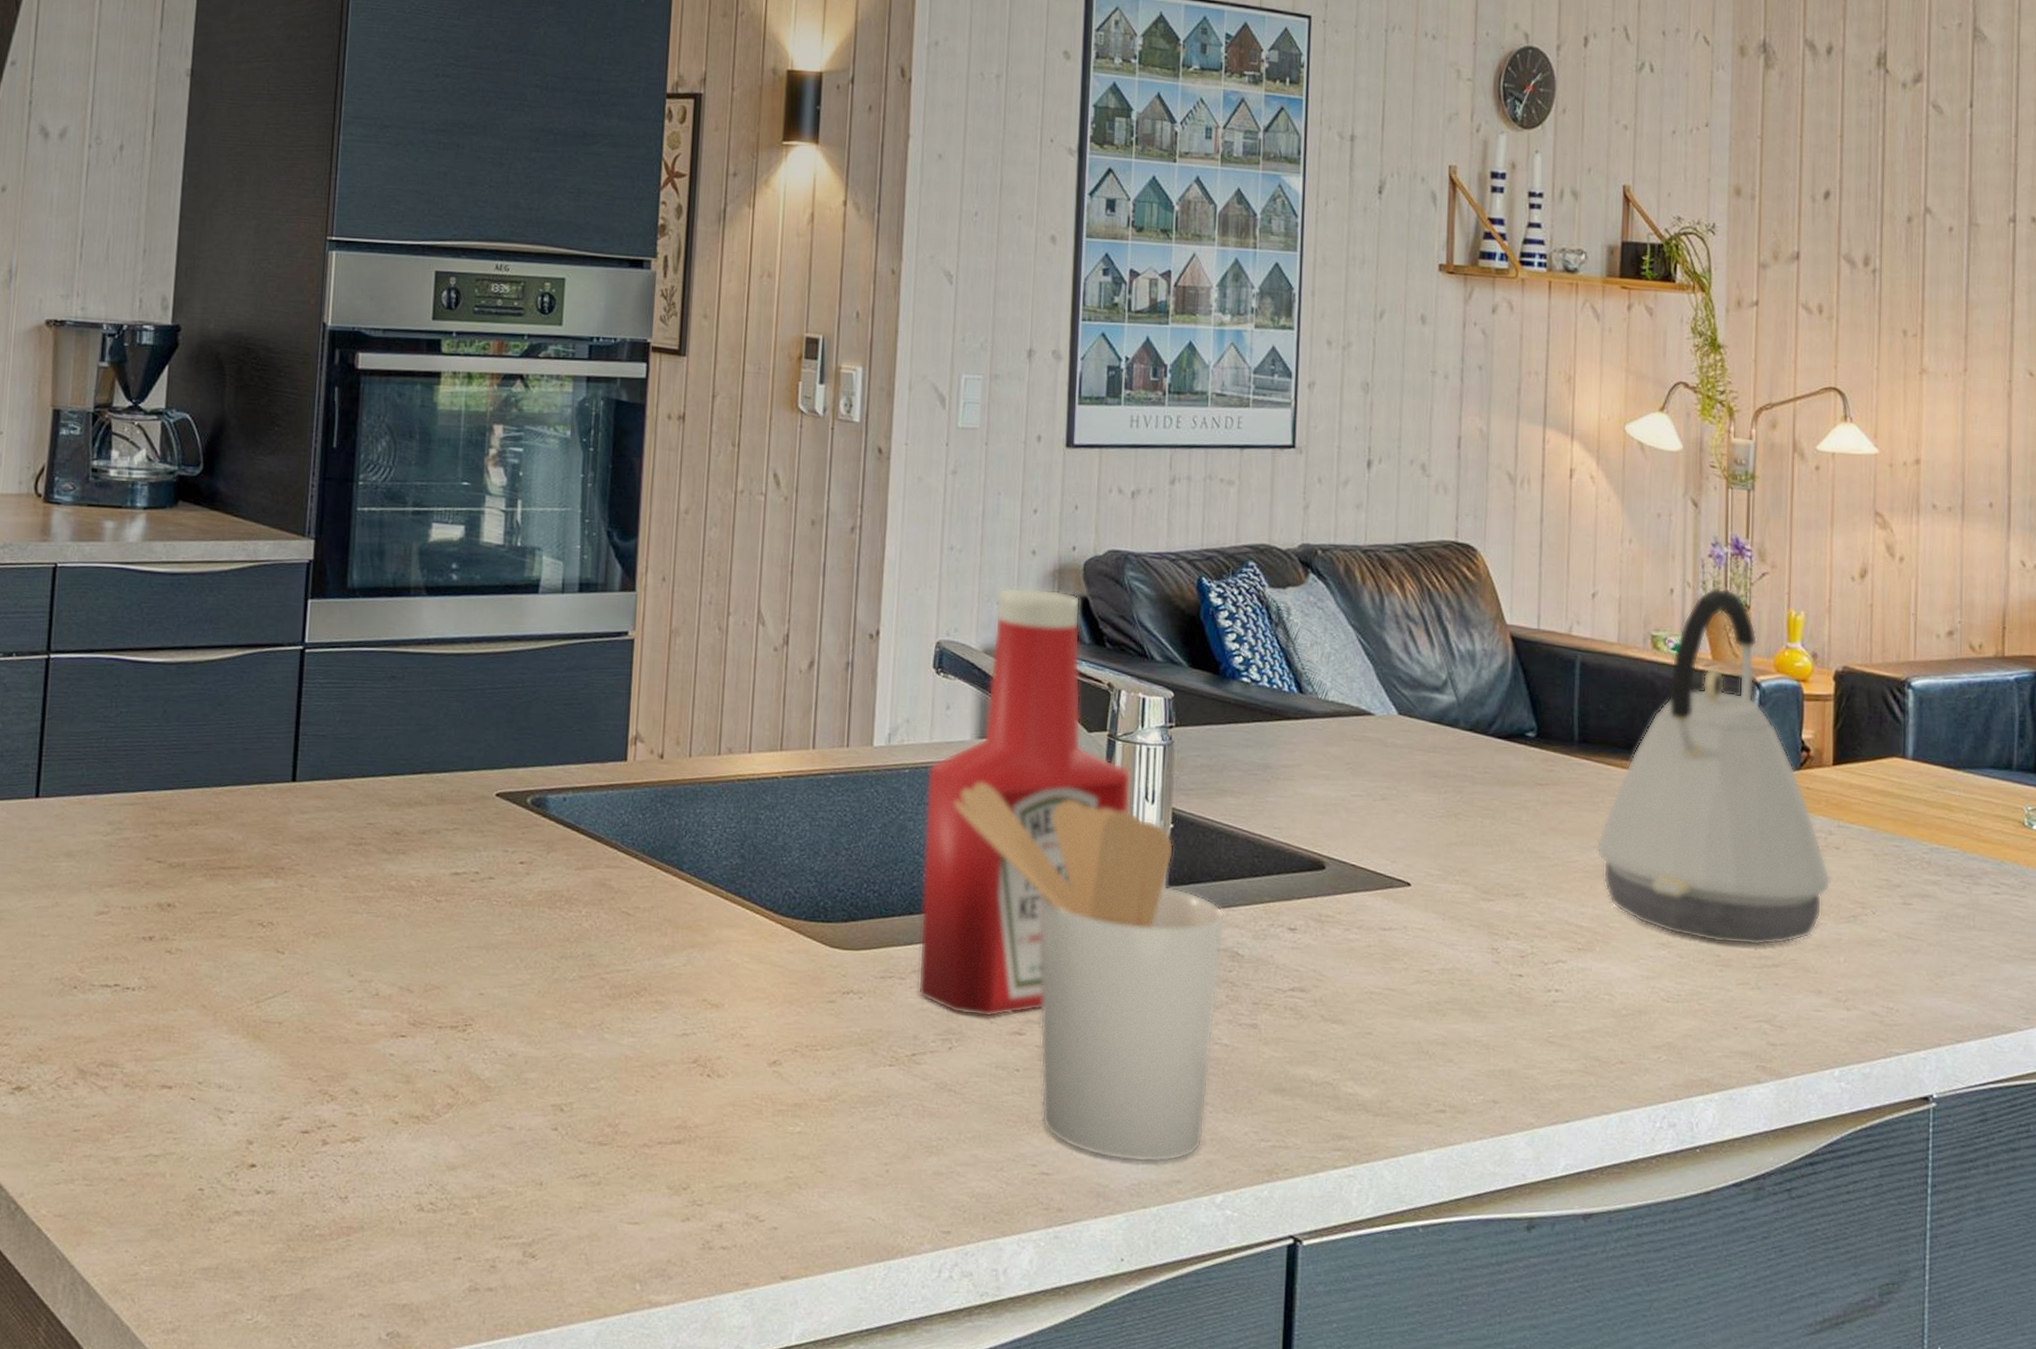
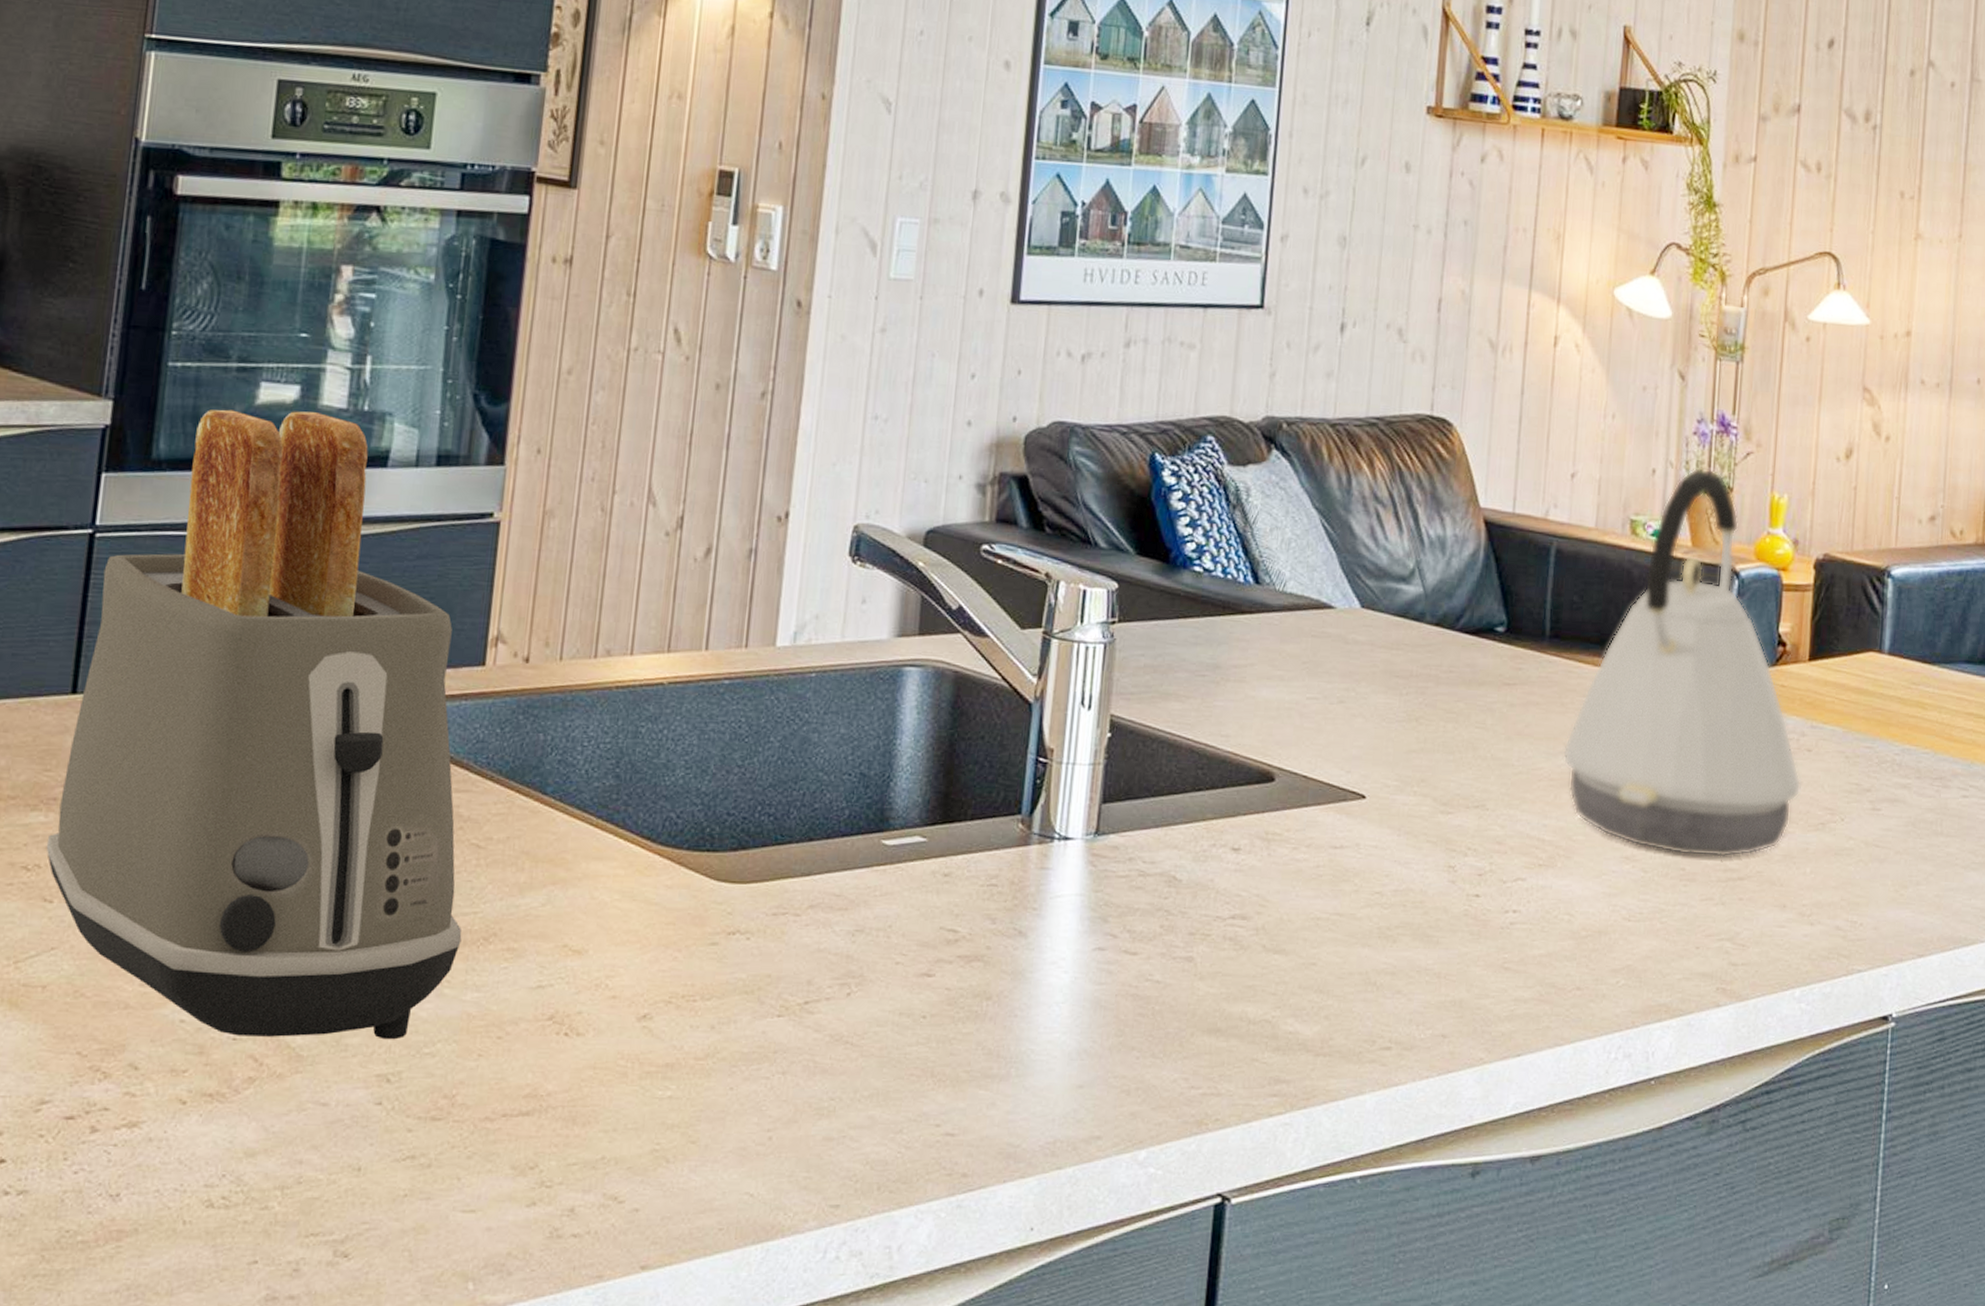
toaster: none [277,546,618,1076] -> present [46,409,462,1040]
ketchup bottle: present [917,587,1131,1018] -> none [814,463,1067,958]
utensil holder: present [954,782,1225,1163] -> none [866,687,1163,1117]

